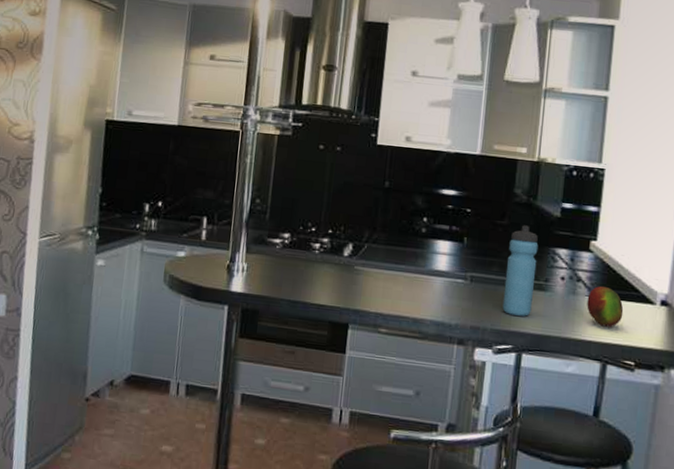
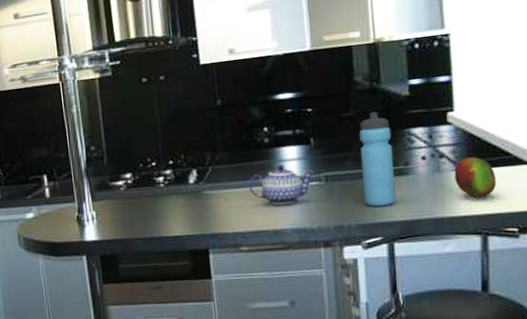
teapot: none [398,256,462,296] -> present [248,164,314,205]

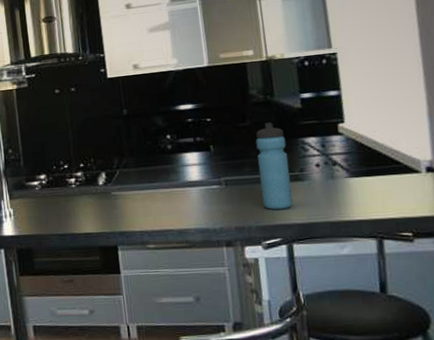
teapot: present [248,164,314,205] -> none [153,169,214,207]
fruit: present [454,157,497,199] -> none [347,165,389,204]

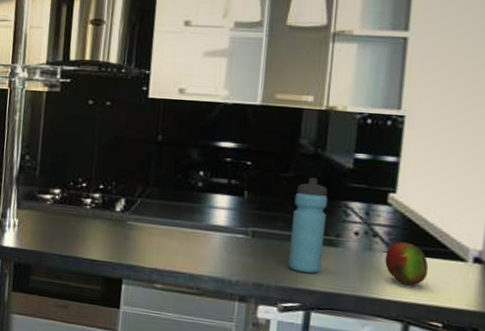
fruit: none [347,165,389,204] -> present [385,242,429,286]

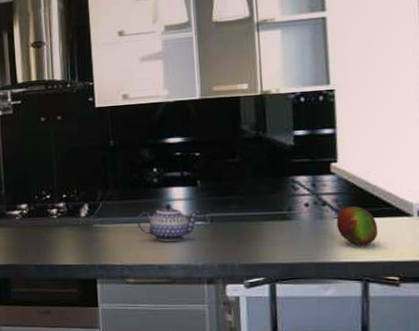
teapot: none [173,211,242,252] -> present [136,204,200,241]
water bottle: present [288,177,328,273] -> none [245,159,279,248]

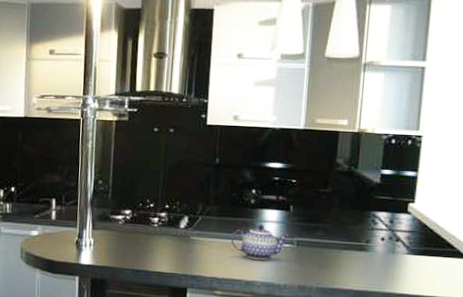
fruit: present [336,206,378,246] -> none [405,245,440,281]

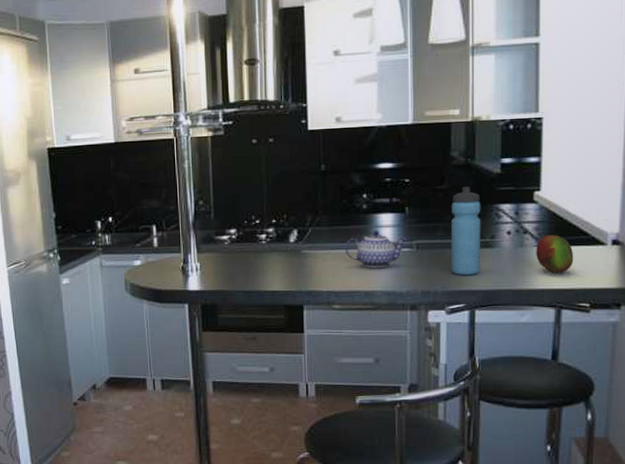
water bottle: none [327,192,360,275] -> present [450,186,481,275]
fruit: none [405,245,440,281] -> present [536,235,574,274]

